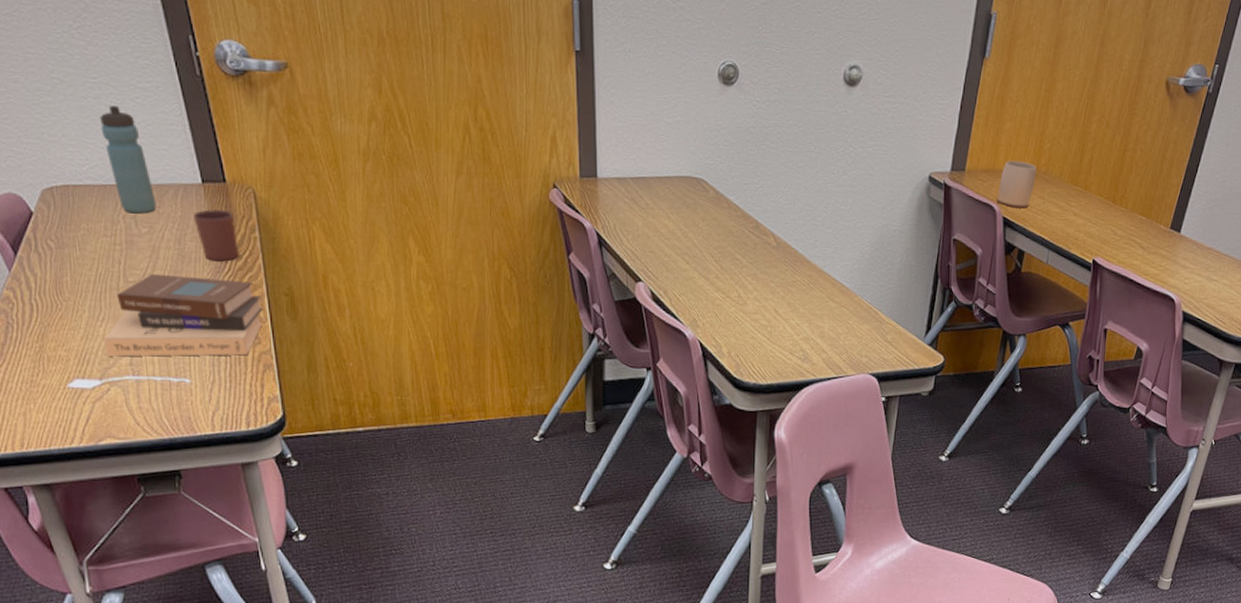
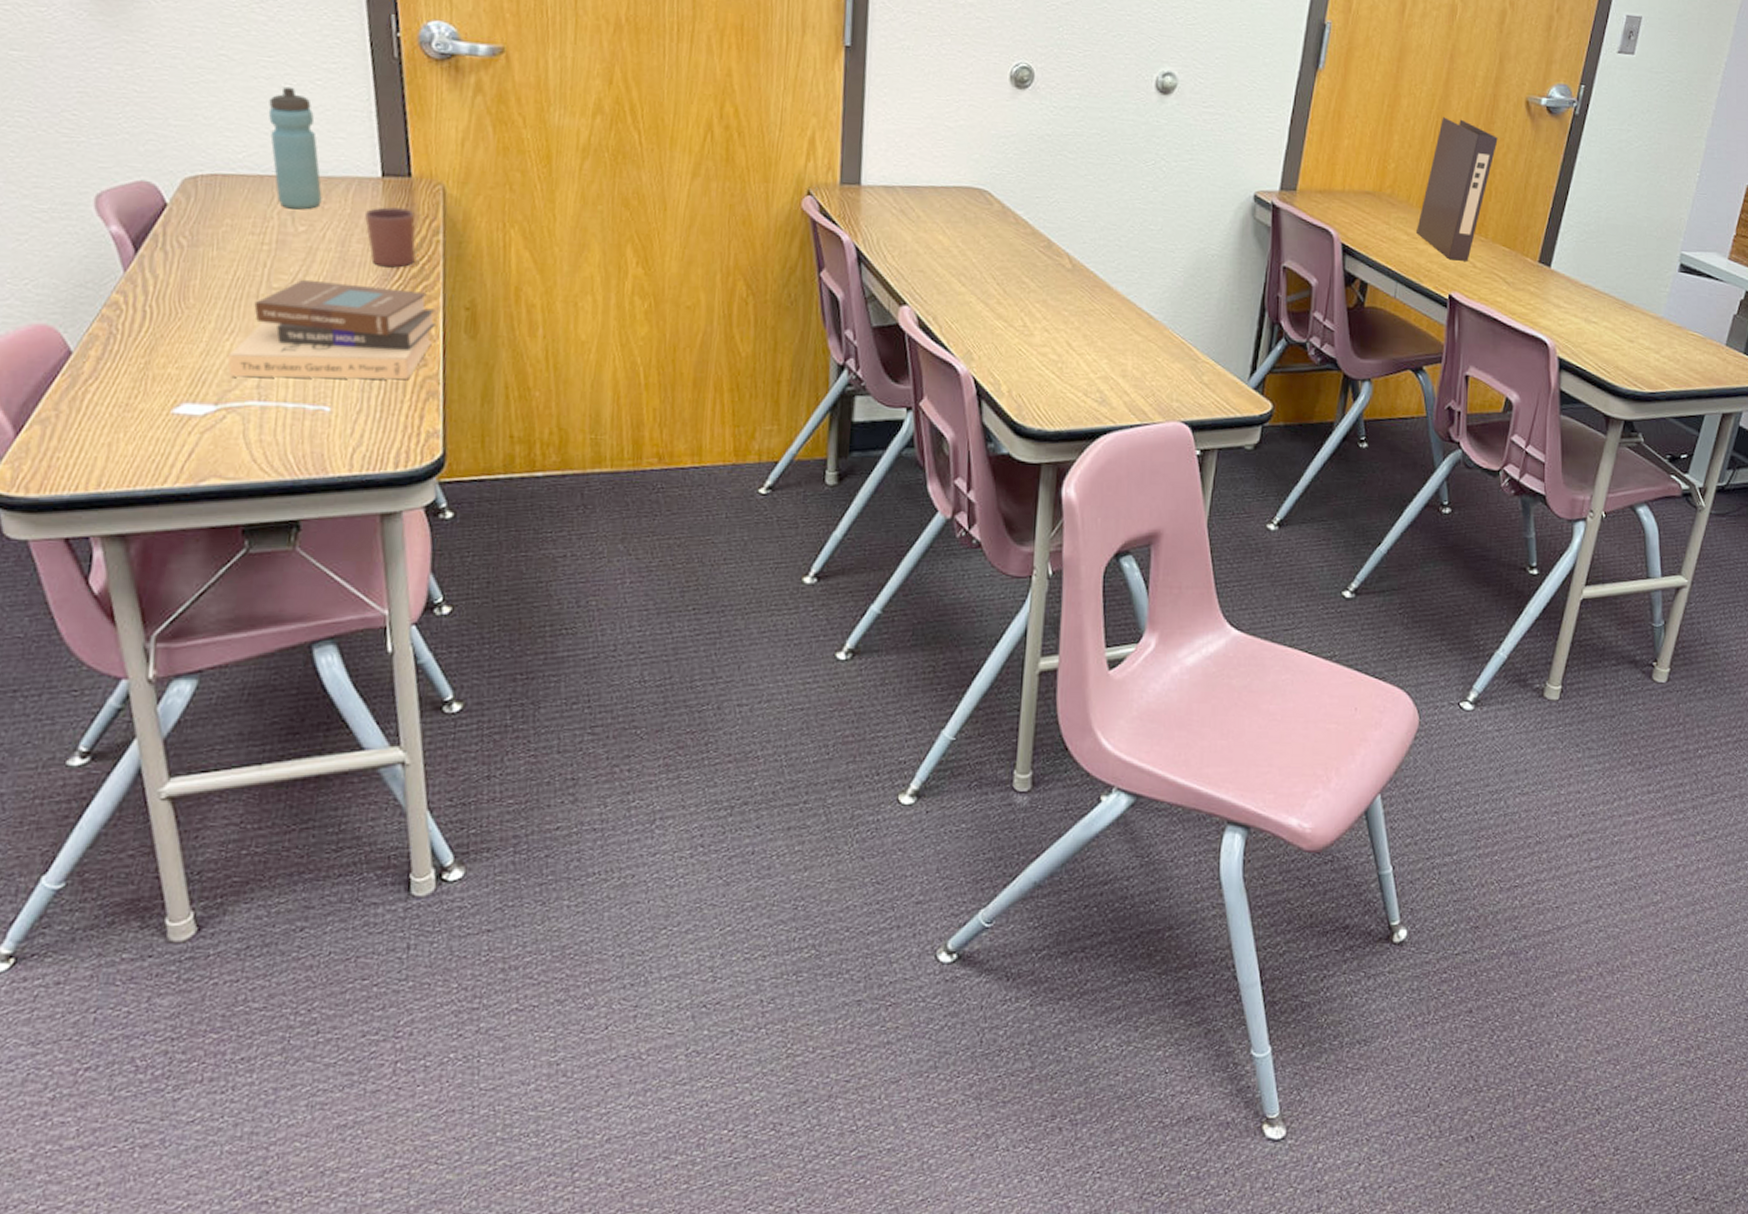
mug: present [997,160,1037,209] -> none [1334,180,1380,235]
binder: none [1067,99,1140,230] -> present [1416,117,1498,261]

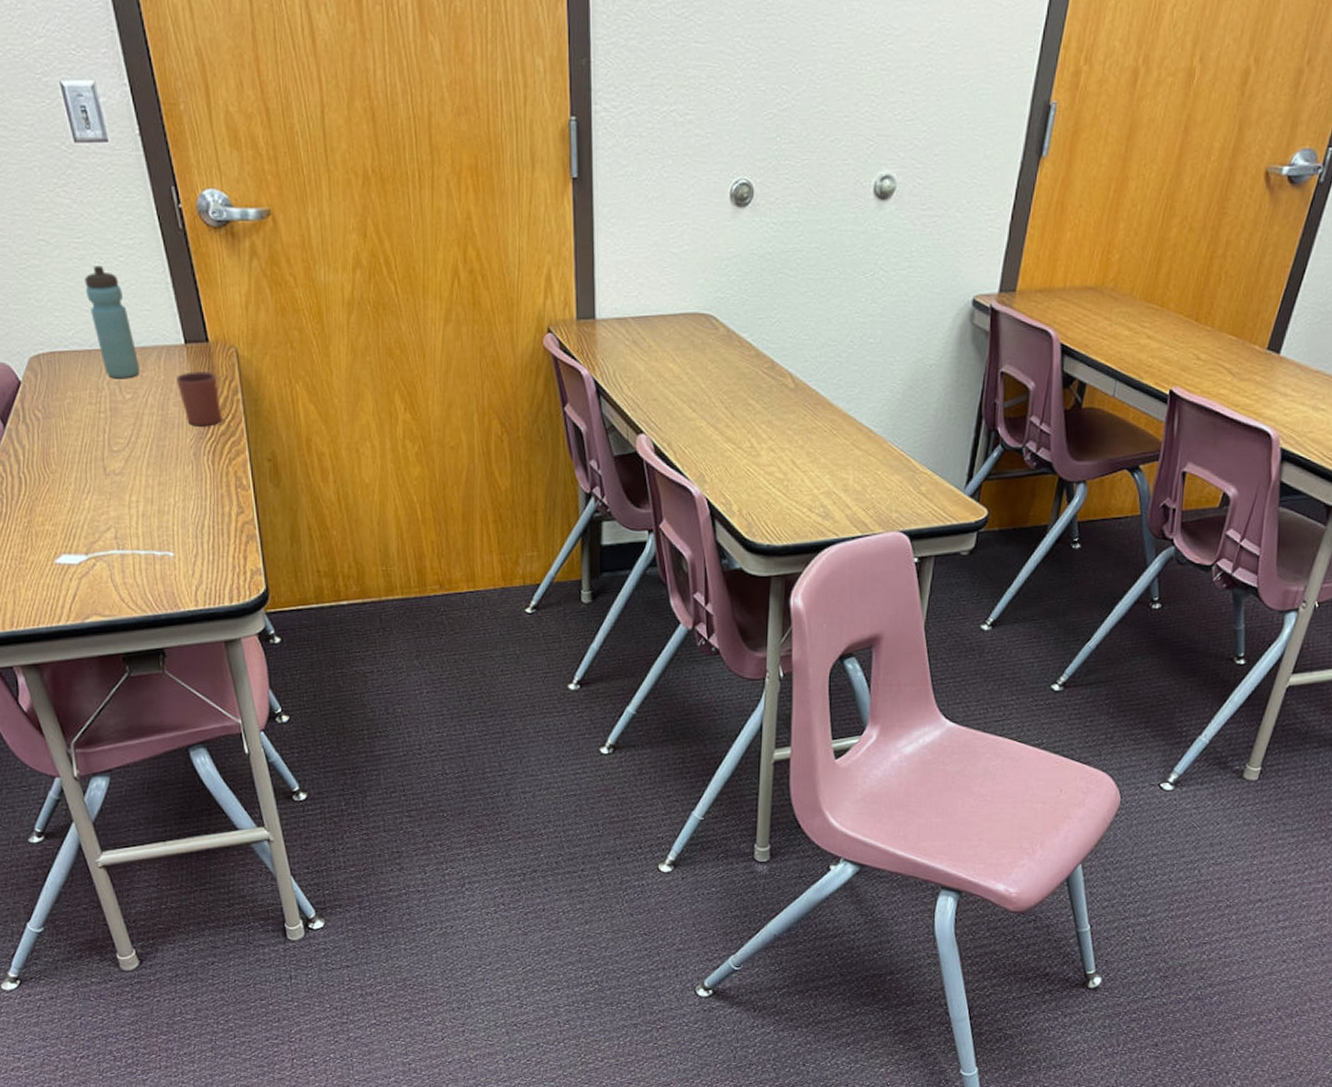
books: present [228,279,436,380] -> none [89,441,246,530]
binder: present [1416,117,1498,261] -> none [1139,198,1232,354]

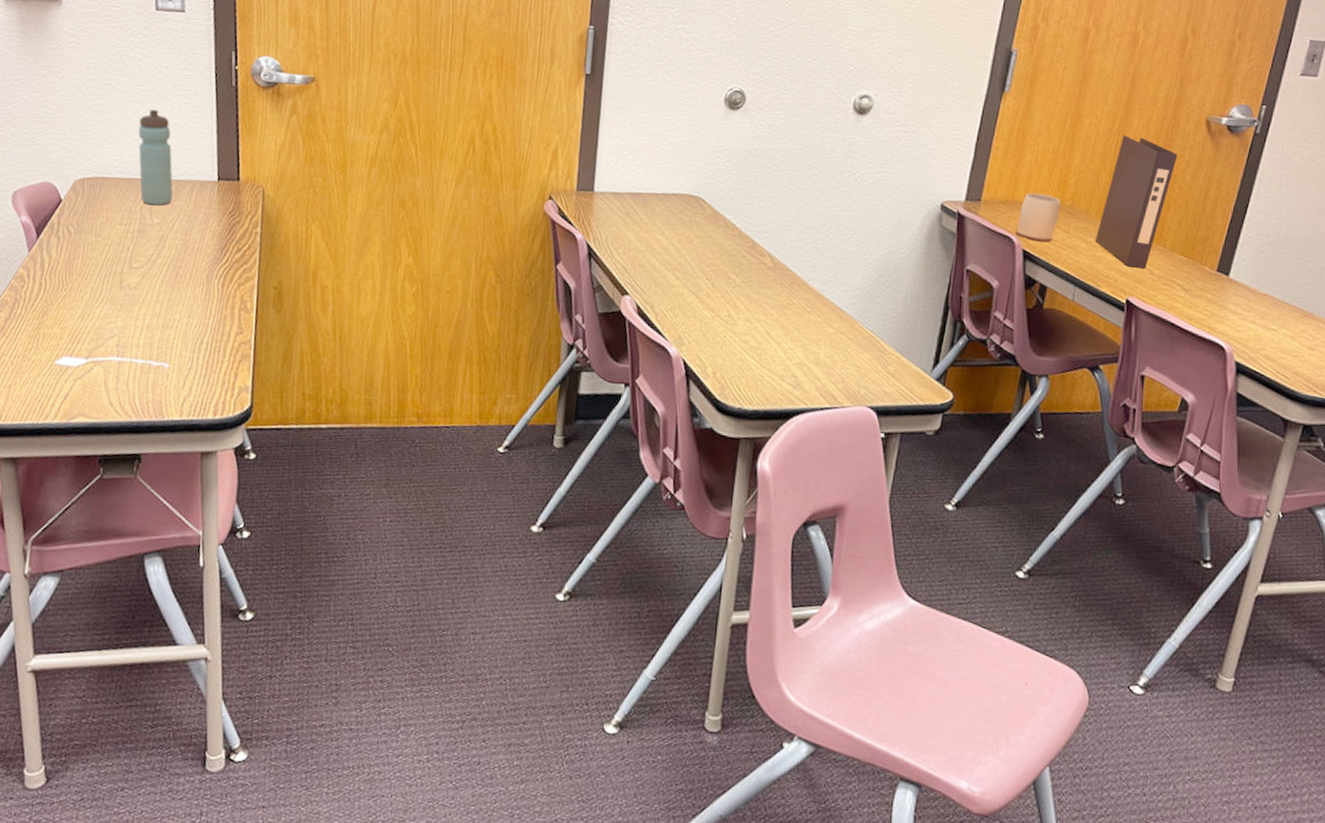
mug: present [175,370,222,427] -> none [203,204,241,254]
mug: none [1053,276,1103,333] -> present [1016,192,1061,242]
binder: none [1139,198,1232,354] -> present [1095,135,1178,269]

